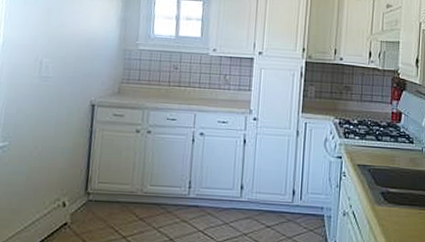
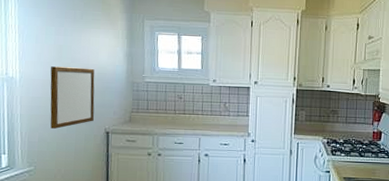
writing board: none [31,30,85,99] -> present [50,66,95,129]

